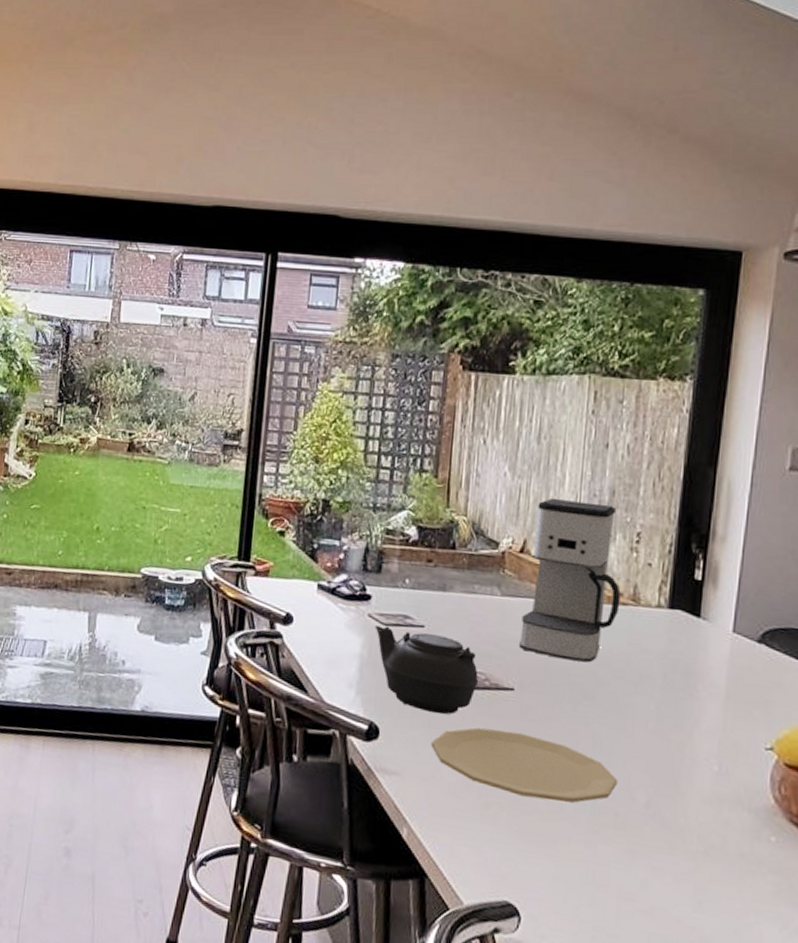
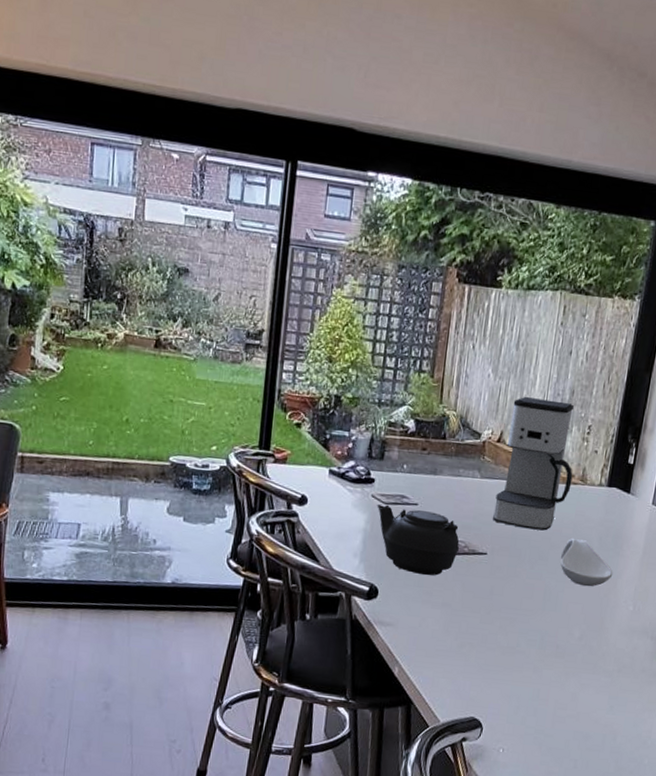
plate: present [430,727,619,803] -> none [419,585,561,640]
spoon rest: none [611,674,686,737] -> present [560,539,613,587]

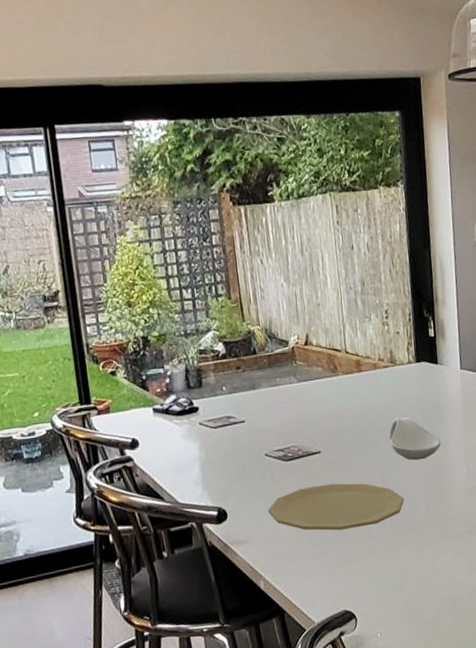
teapot: present [377,503,460,576] -> none [206,425,293,488]
plate: none [419,585,561,640] -> present [267,483,405,531]
coffee maker: present [493,396,574,531] -> none [311,294,383,421]

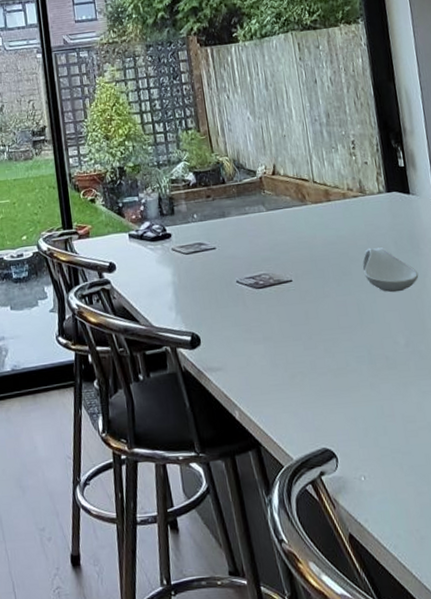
plate: present [267,483,405,531] -> none [240,313,383,363]

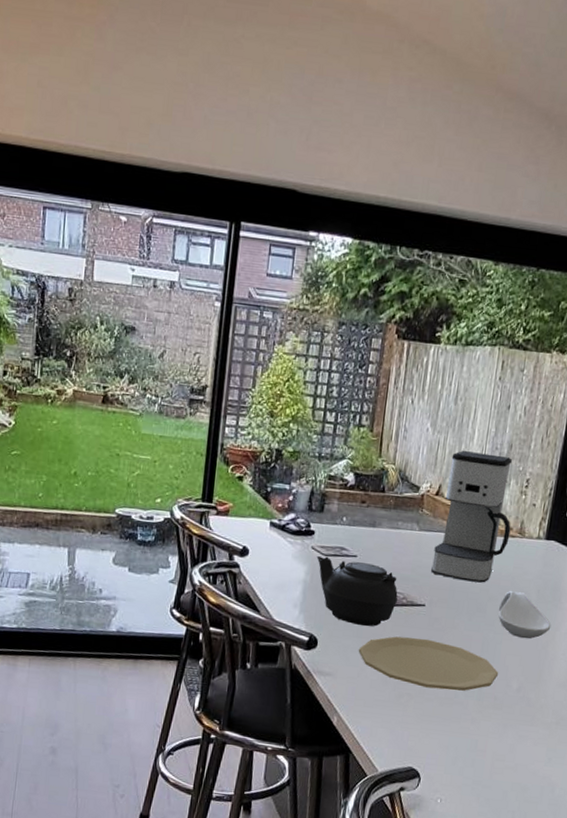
teapot: none [179,252,265,315] -> present [316,555,398,627]
plate: none [240,313,383,363] -> present [358,636,499,691]
coffee maker: none [277,125,353,249] -> present [431,450,512,583]

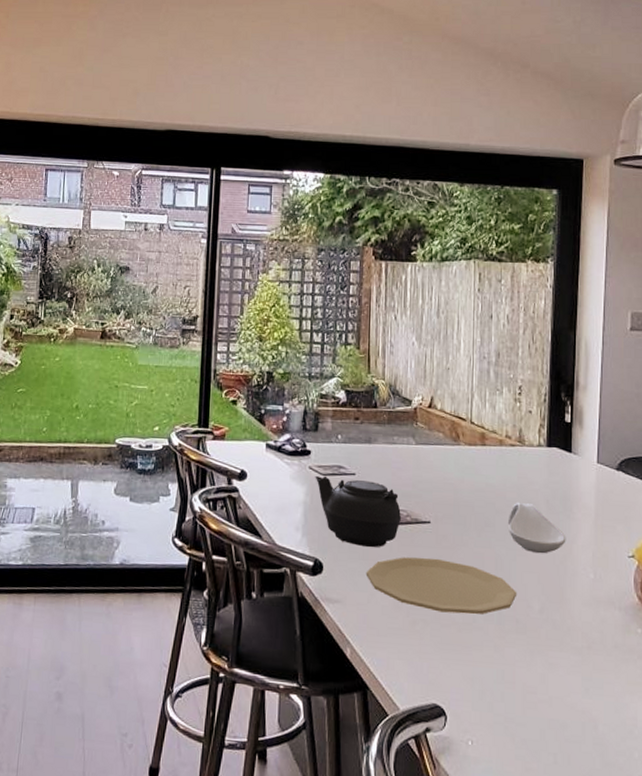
coffee maker: present [431,450,512,583] -> none [433,361,509,496]

